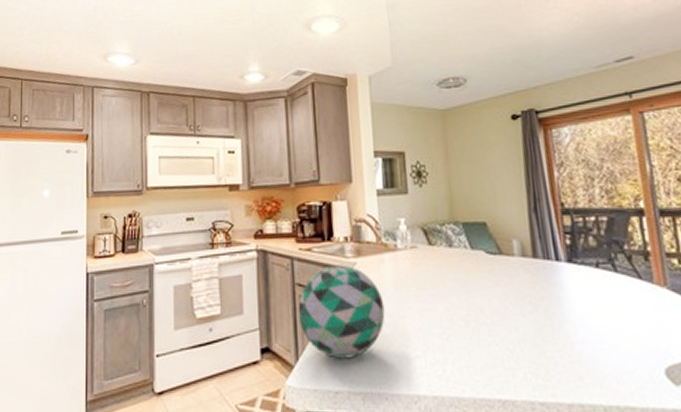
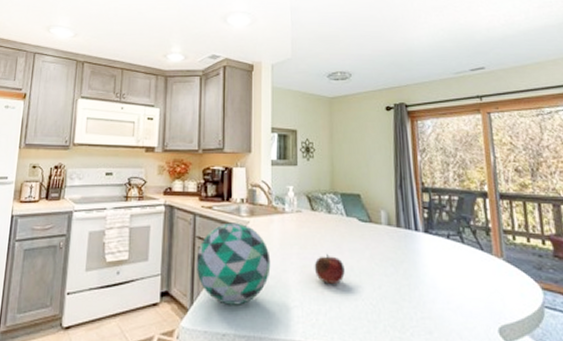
fruit: none [436,295,474,330] -> present [314,254,345,285]

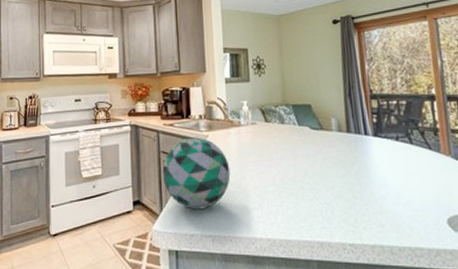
fruit: present [314,254,345,285] -> none [270,161,300,188]

